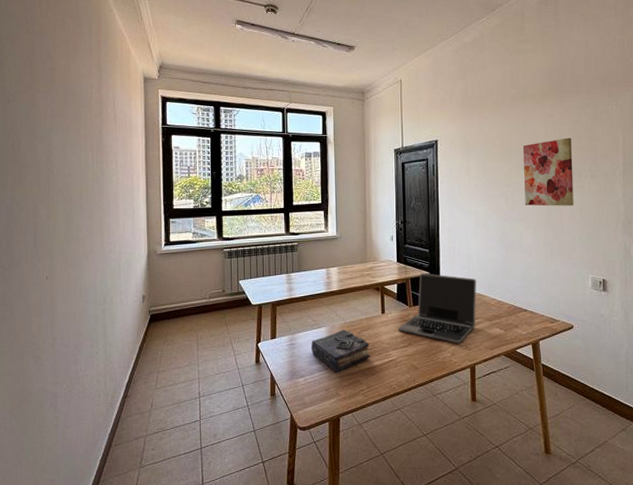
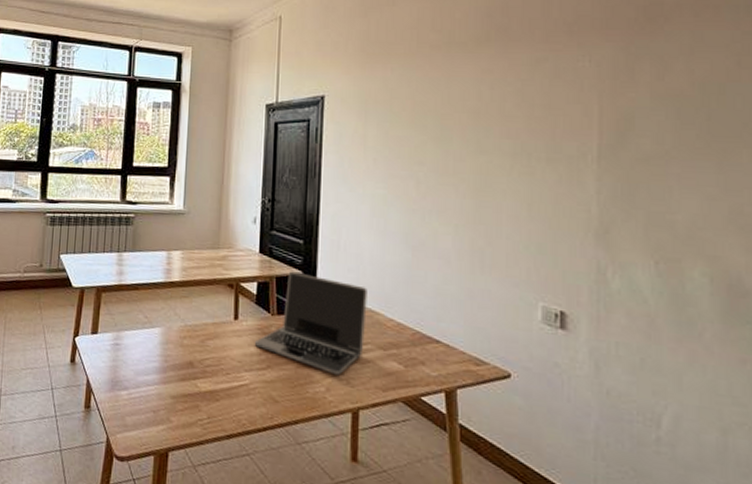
book: present [311,329,370,373] -> none [140,333,215,391]
wall art: present [522,137,574,206] -> none [444,103,519,199]

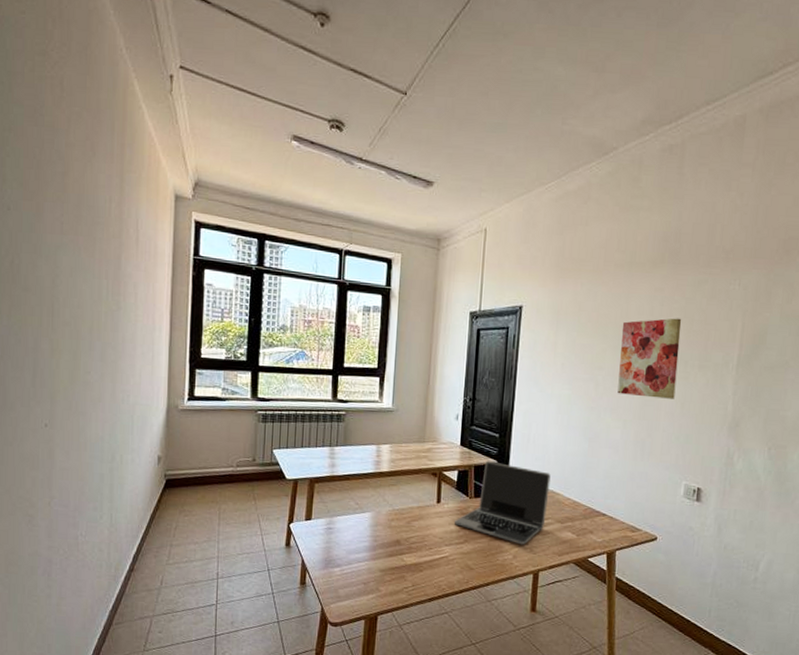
wall art: none [444,103,519,199] -> present [617,318,682,399]

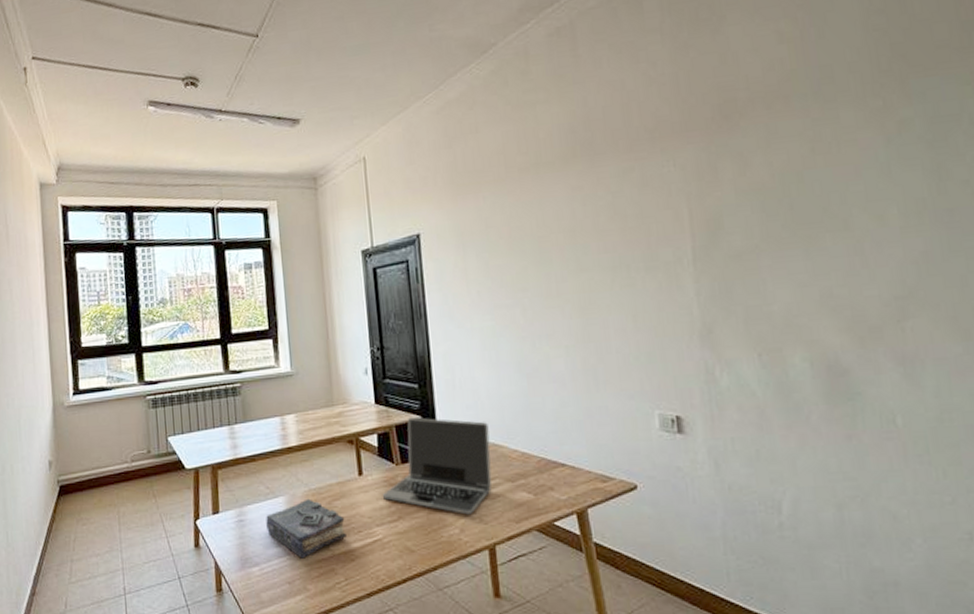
book: none [351,516,420,565] -> present [266,498,346,559]
wall art: present [617,318,682,399] -> none [540,216,623,317]

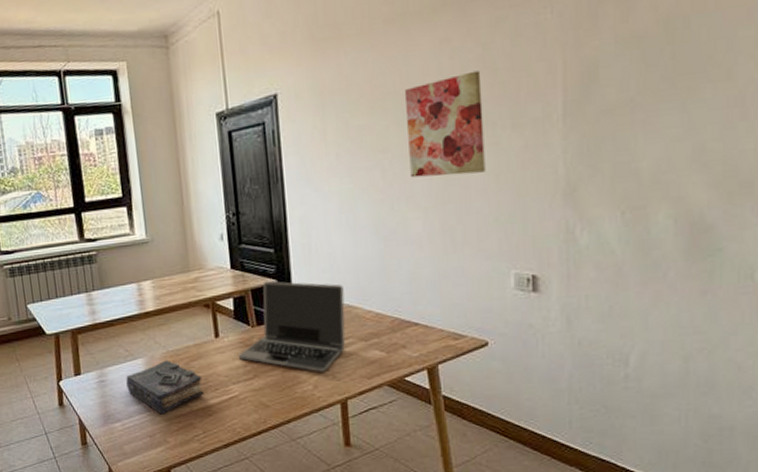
wall art: none [540,216,623,317] -> present [404,70,486,178]

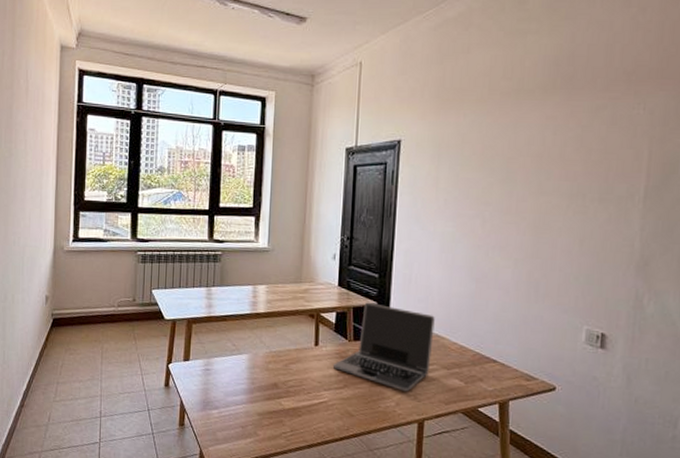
book: present [126,360,204,415] -> none [229,359,298,409]
wall art: present [404,70,486,178] -> none [507,147,578,236]

